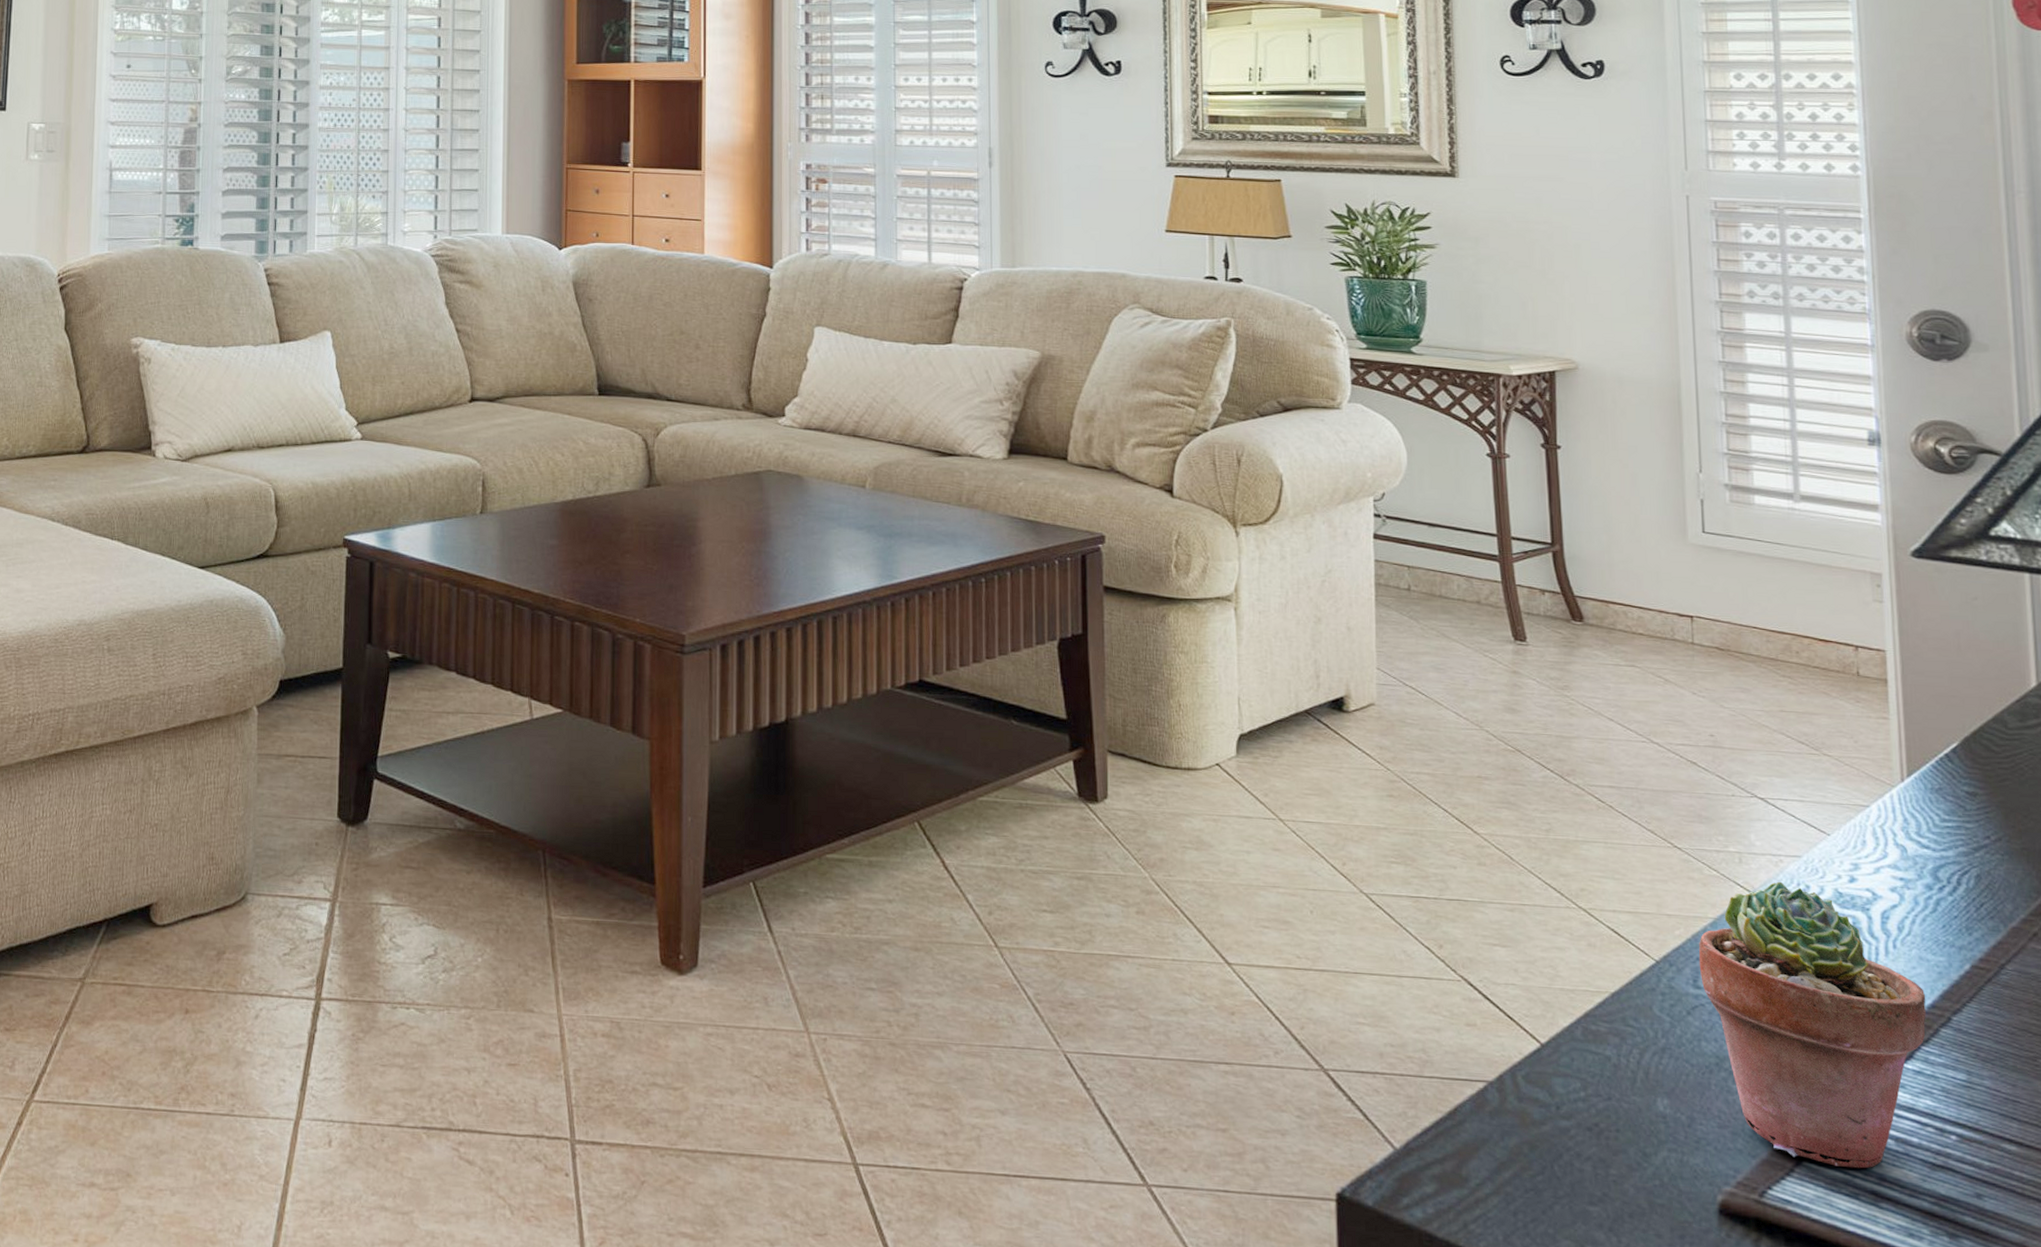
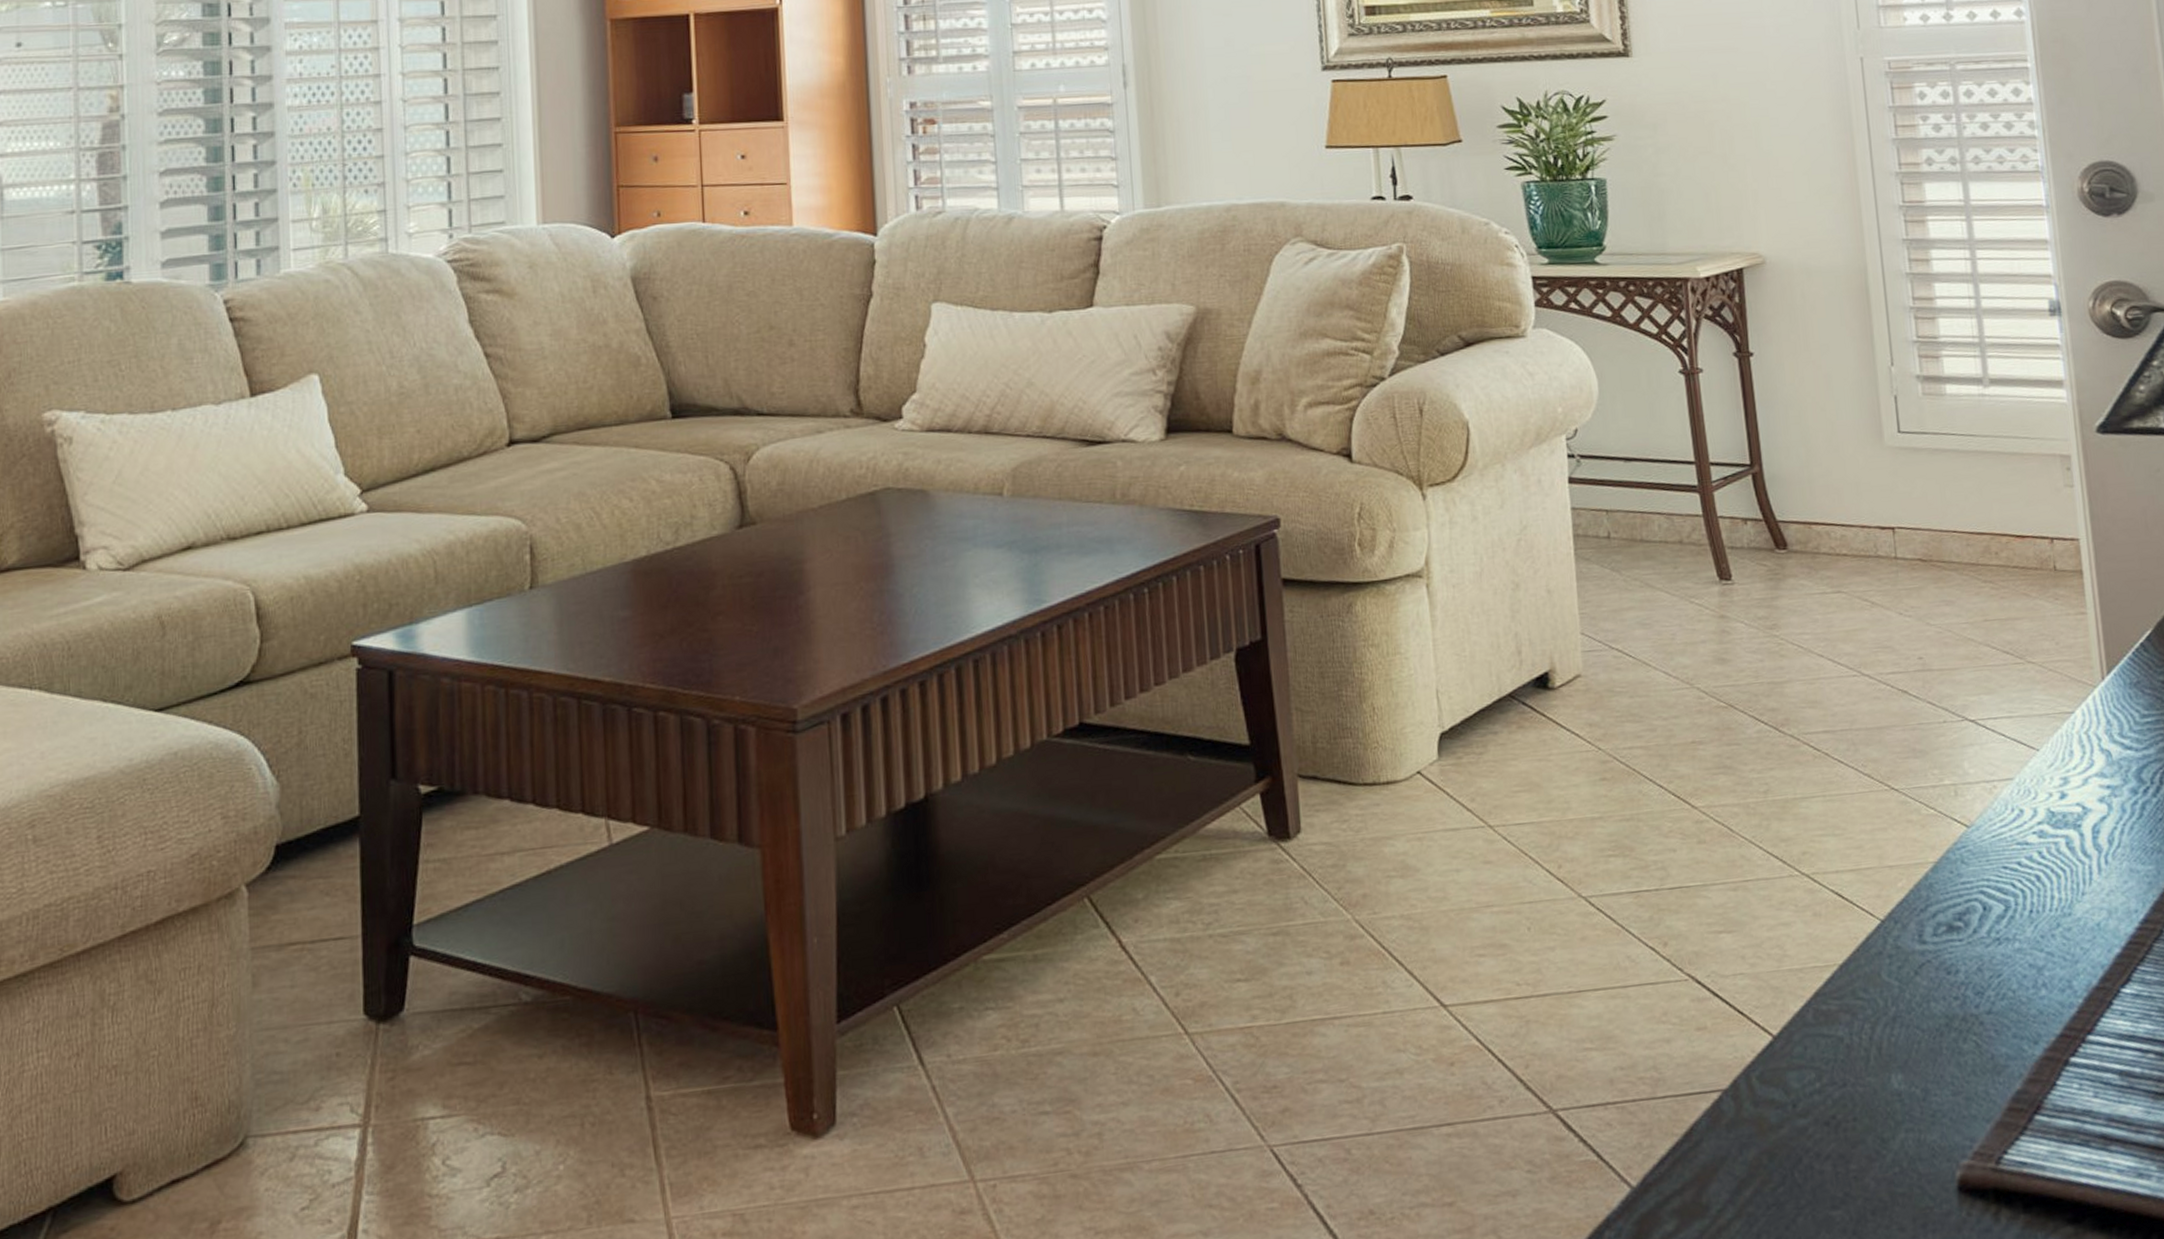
potted succulent: present [1698,881,1926,1169] -> none [1921,809,2140,1115]

